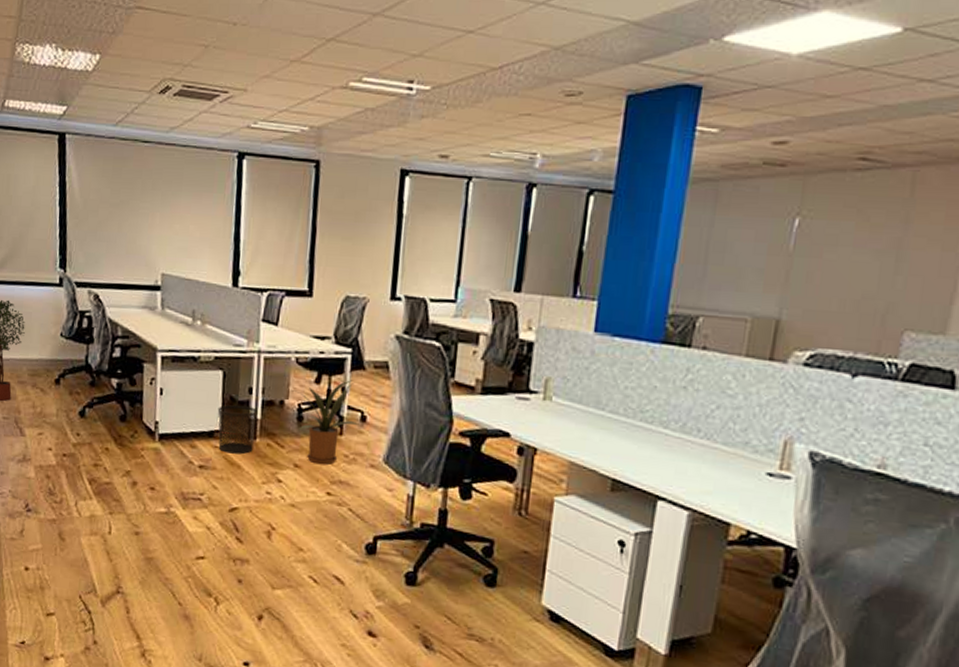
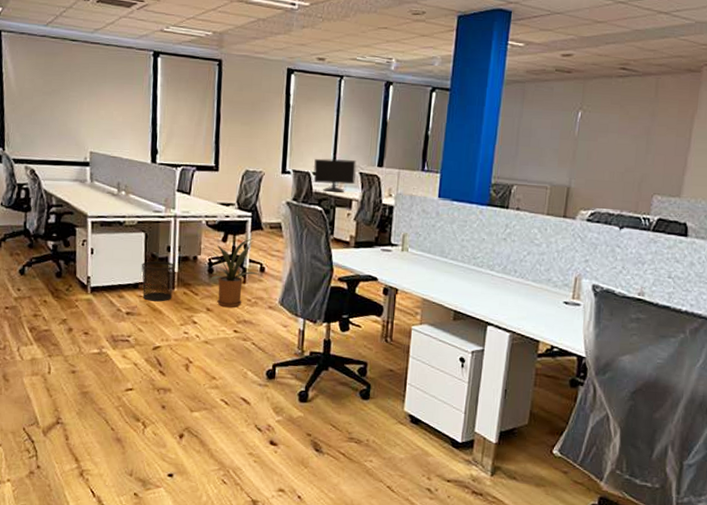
computer monitor: none [430,281,486,325] -> present [313,158,356,193]

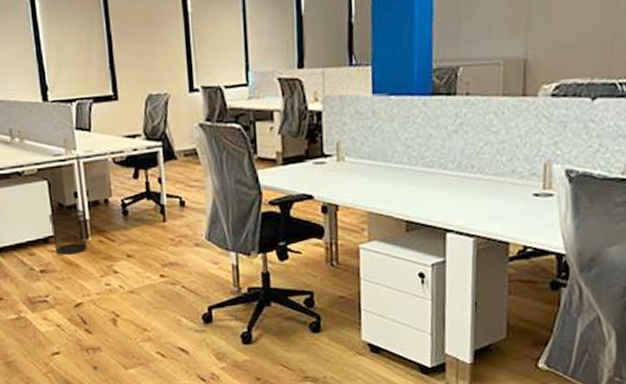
house plant: present [202,238,259,308] -> none [113,170,179,251]
computer monitor: present [313,158,356,193] -> none [224,65,275,107]

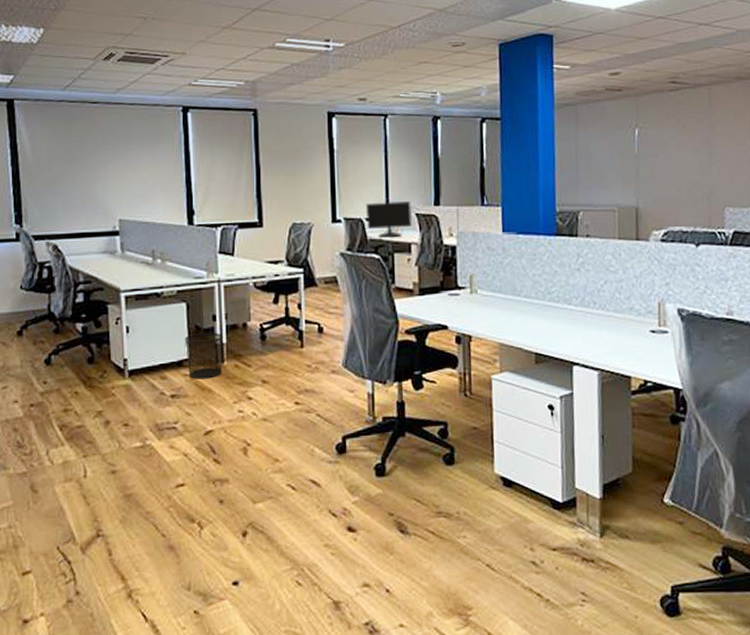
computer monitor: none [224,65,275,107] -> present [365,201,413,238]

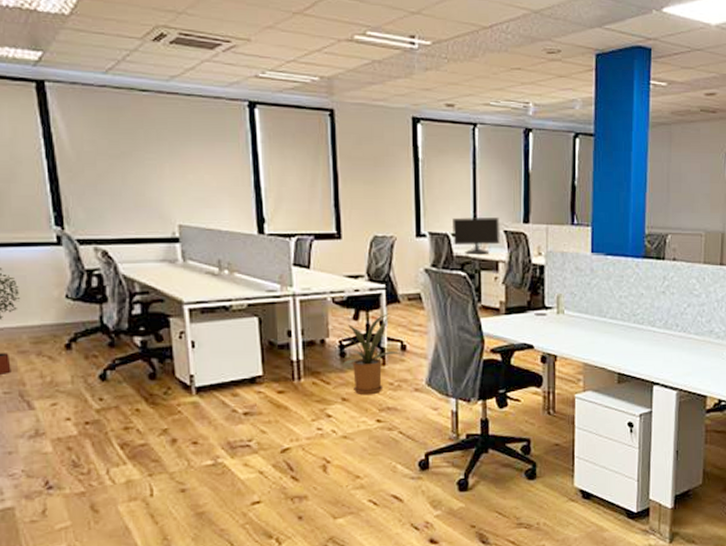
waste bin: present [184,332,223,379] -> none [257,348,299,397]
house plant: none [252,297,318,378] -> present [330,313,400,395]

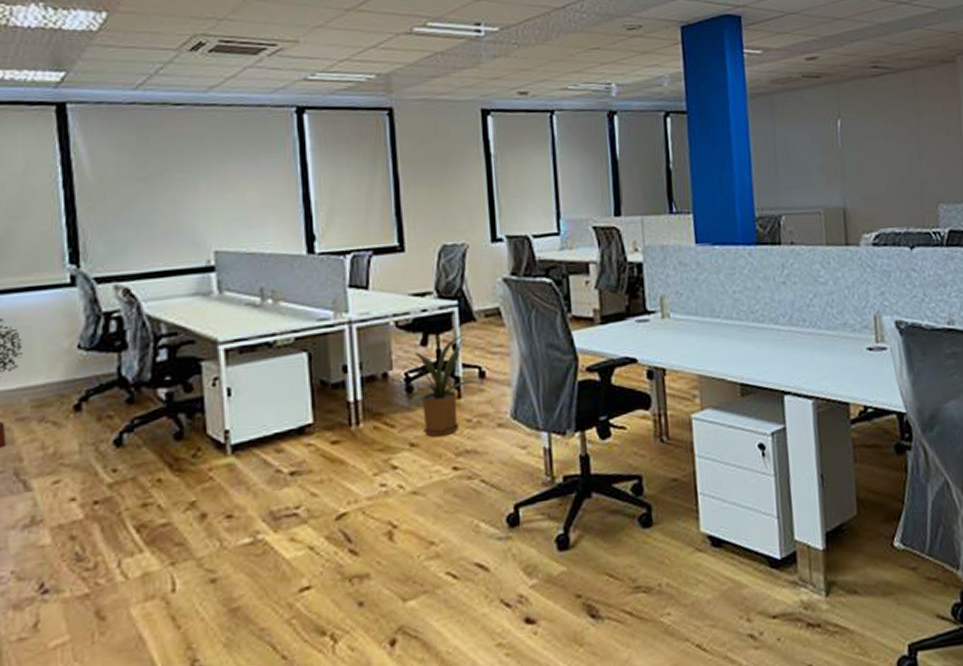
computer monitor: present [451,217,501,255] -> none [532,212,590,258]

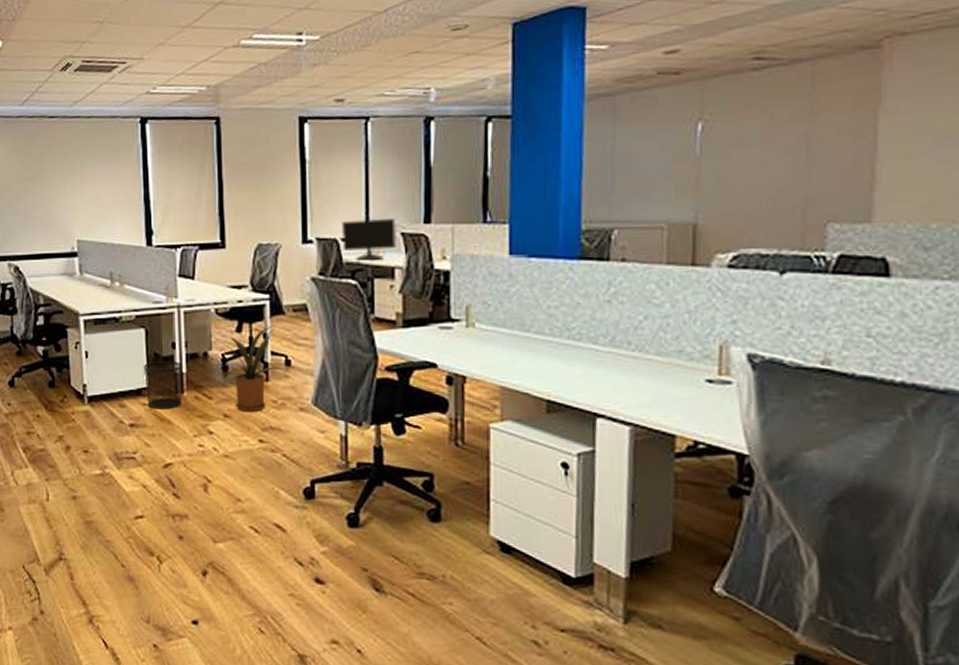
waste bin: none [306,387,357,449] -> present [143,360,182,410]
computer monitor: none [532,212,590,258] -> present [341,219,398,262]

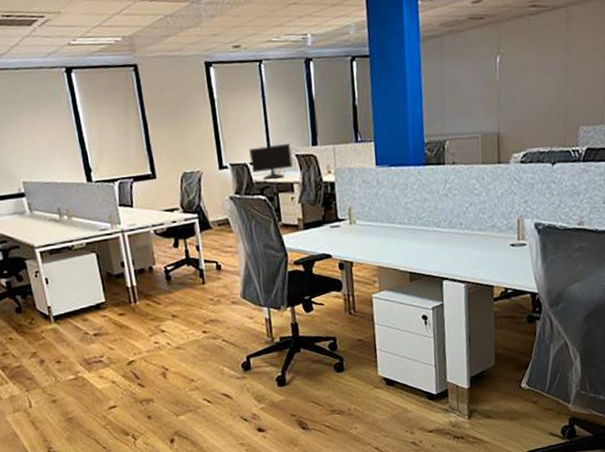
waste bin: present [143,360,182,410] -> none [98,277,136,319]
house plant: present [213,326,285,413] -> none [156,239,217,311]

